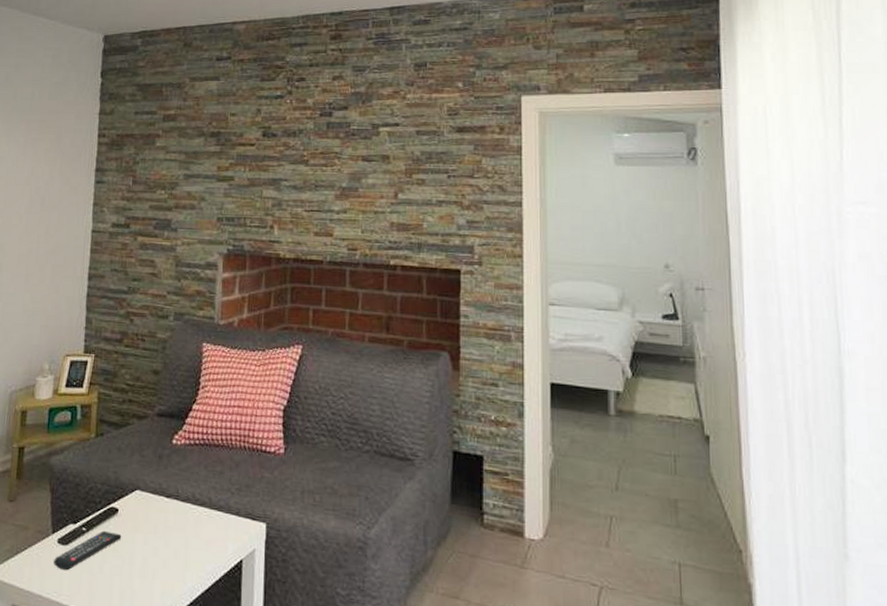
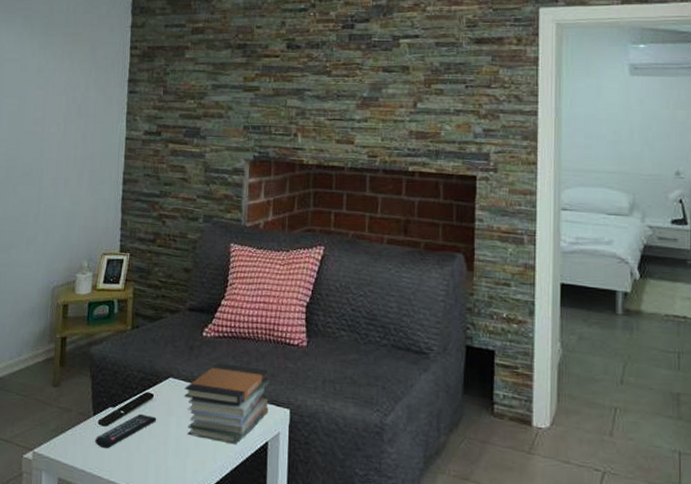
book stack: none [151,473,245,564] -> present [184,363,270,445]

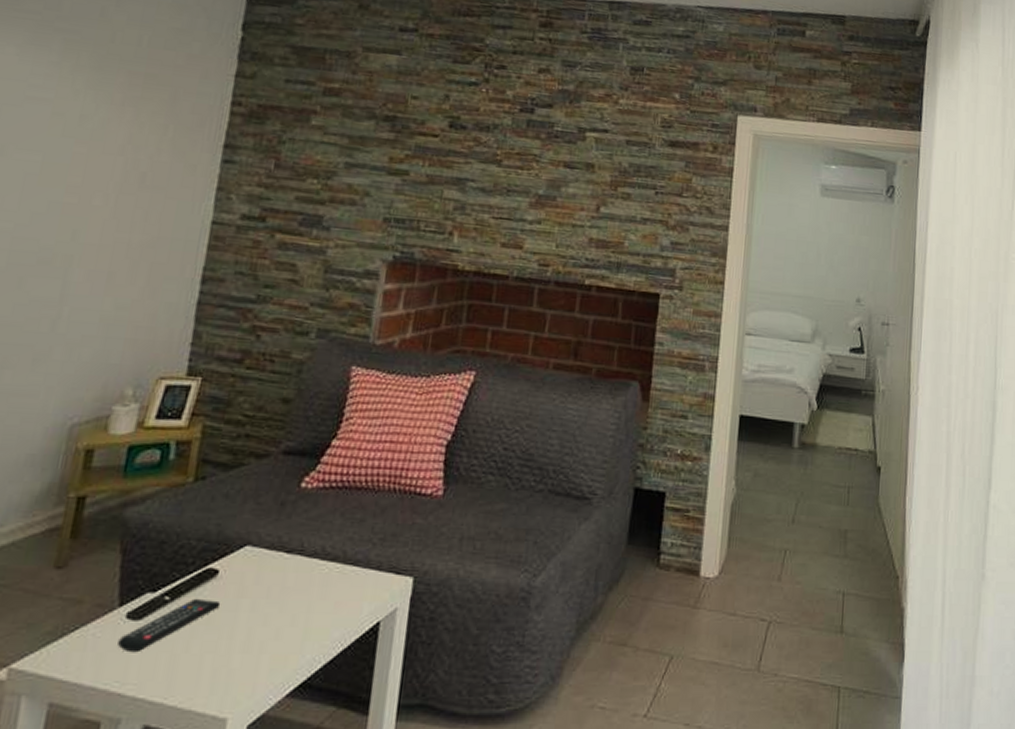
book stack: present [184,363,270,445] -> none [264,522,390,630]

